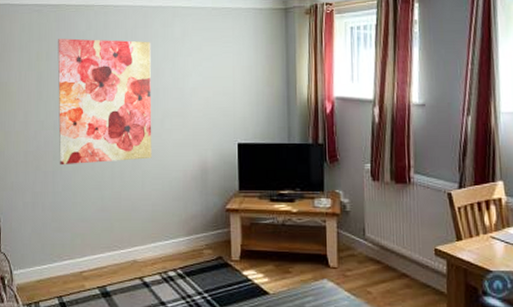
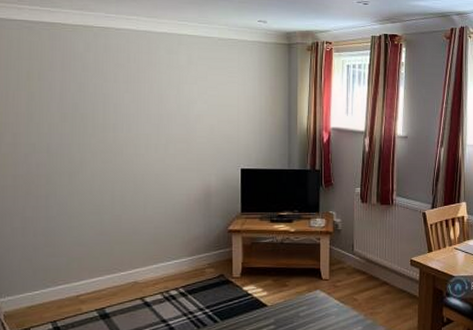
wall art: present [57,38,152,166] -> none [51,59,155,190]

